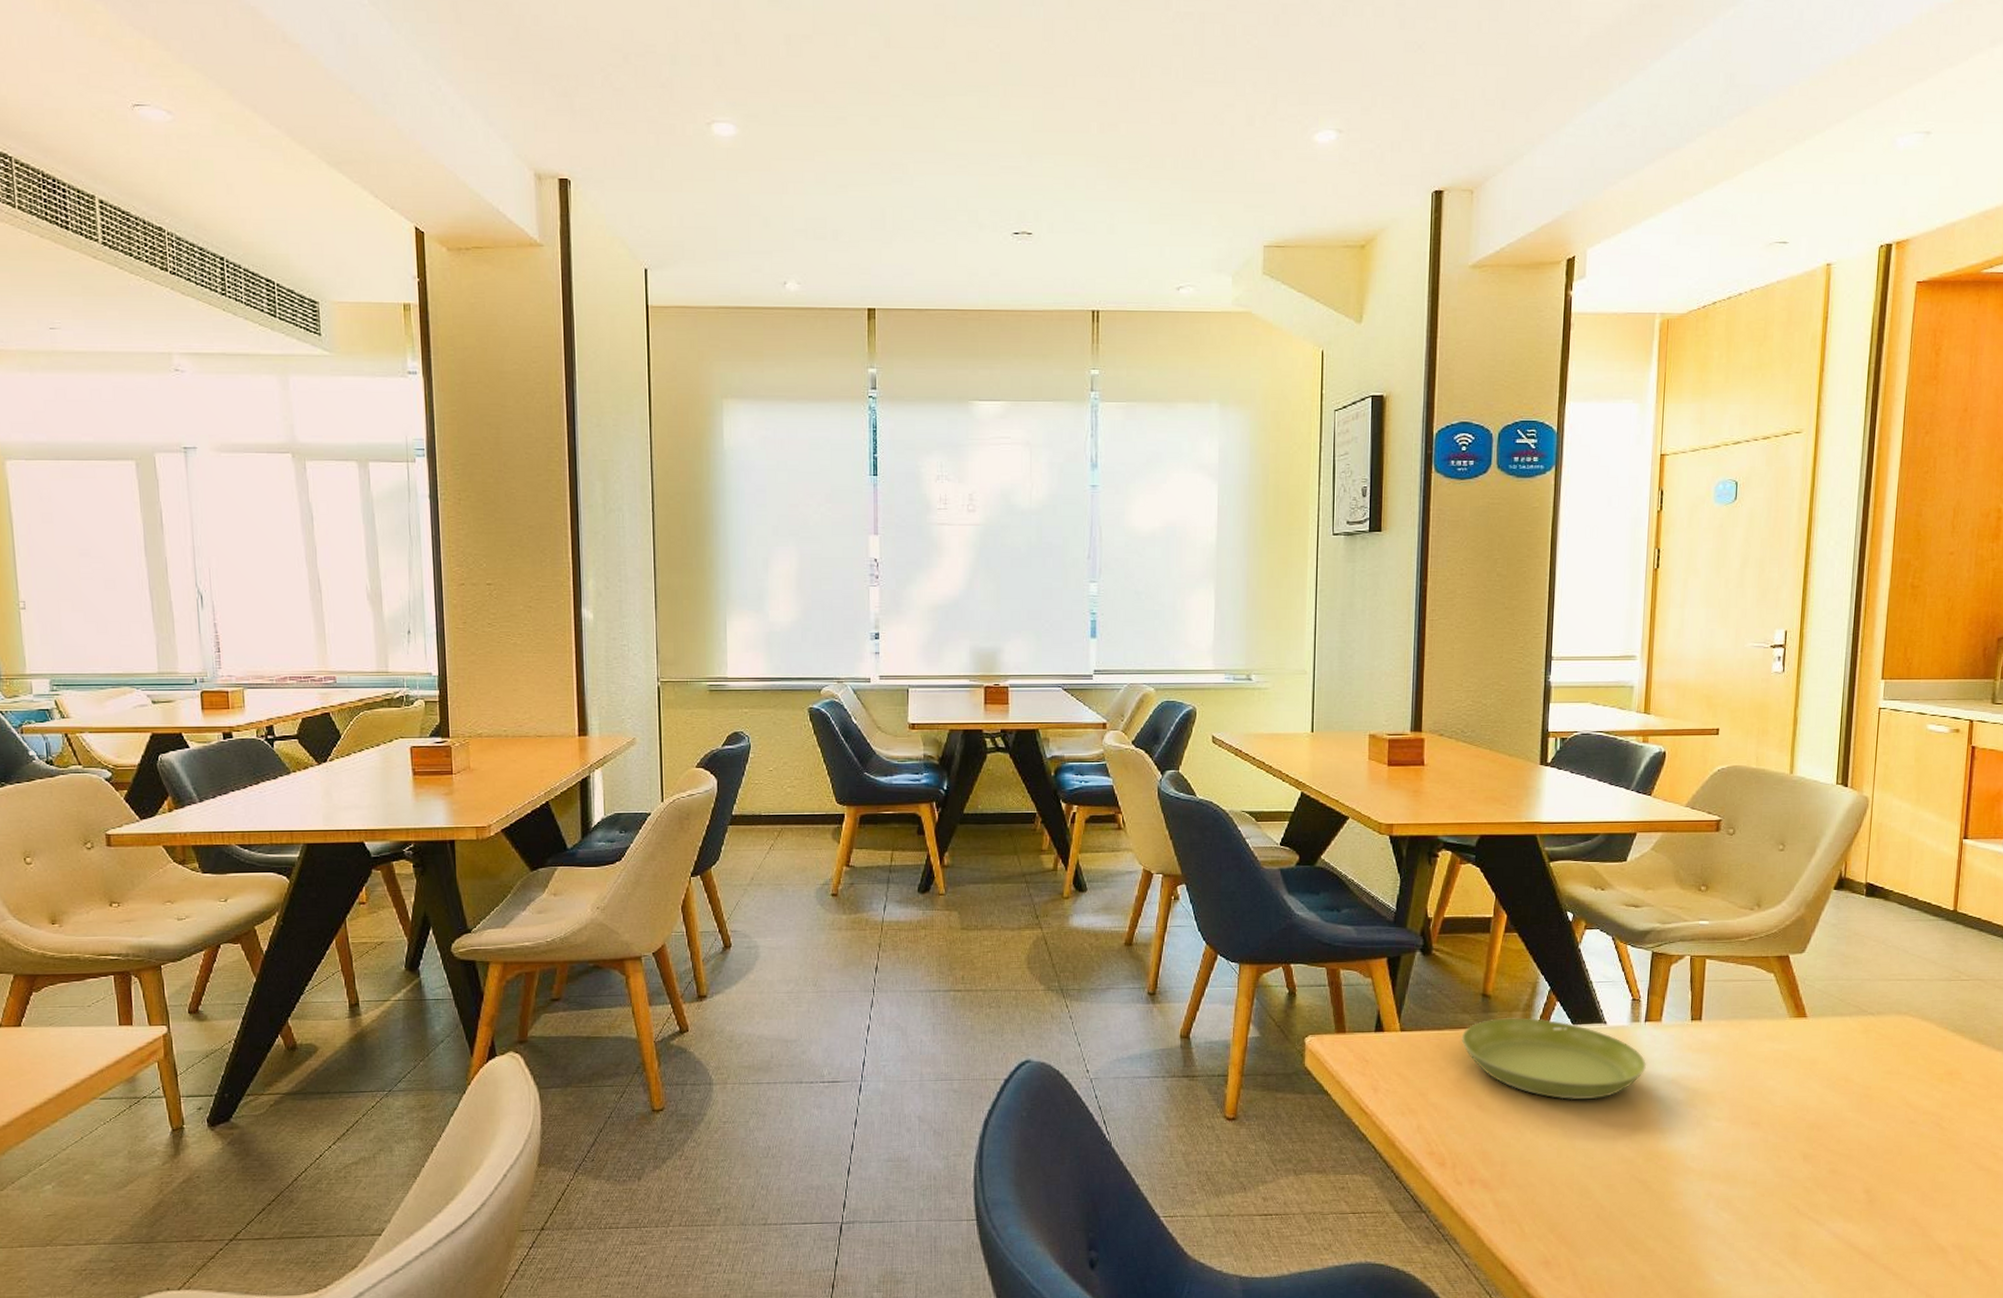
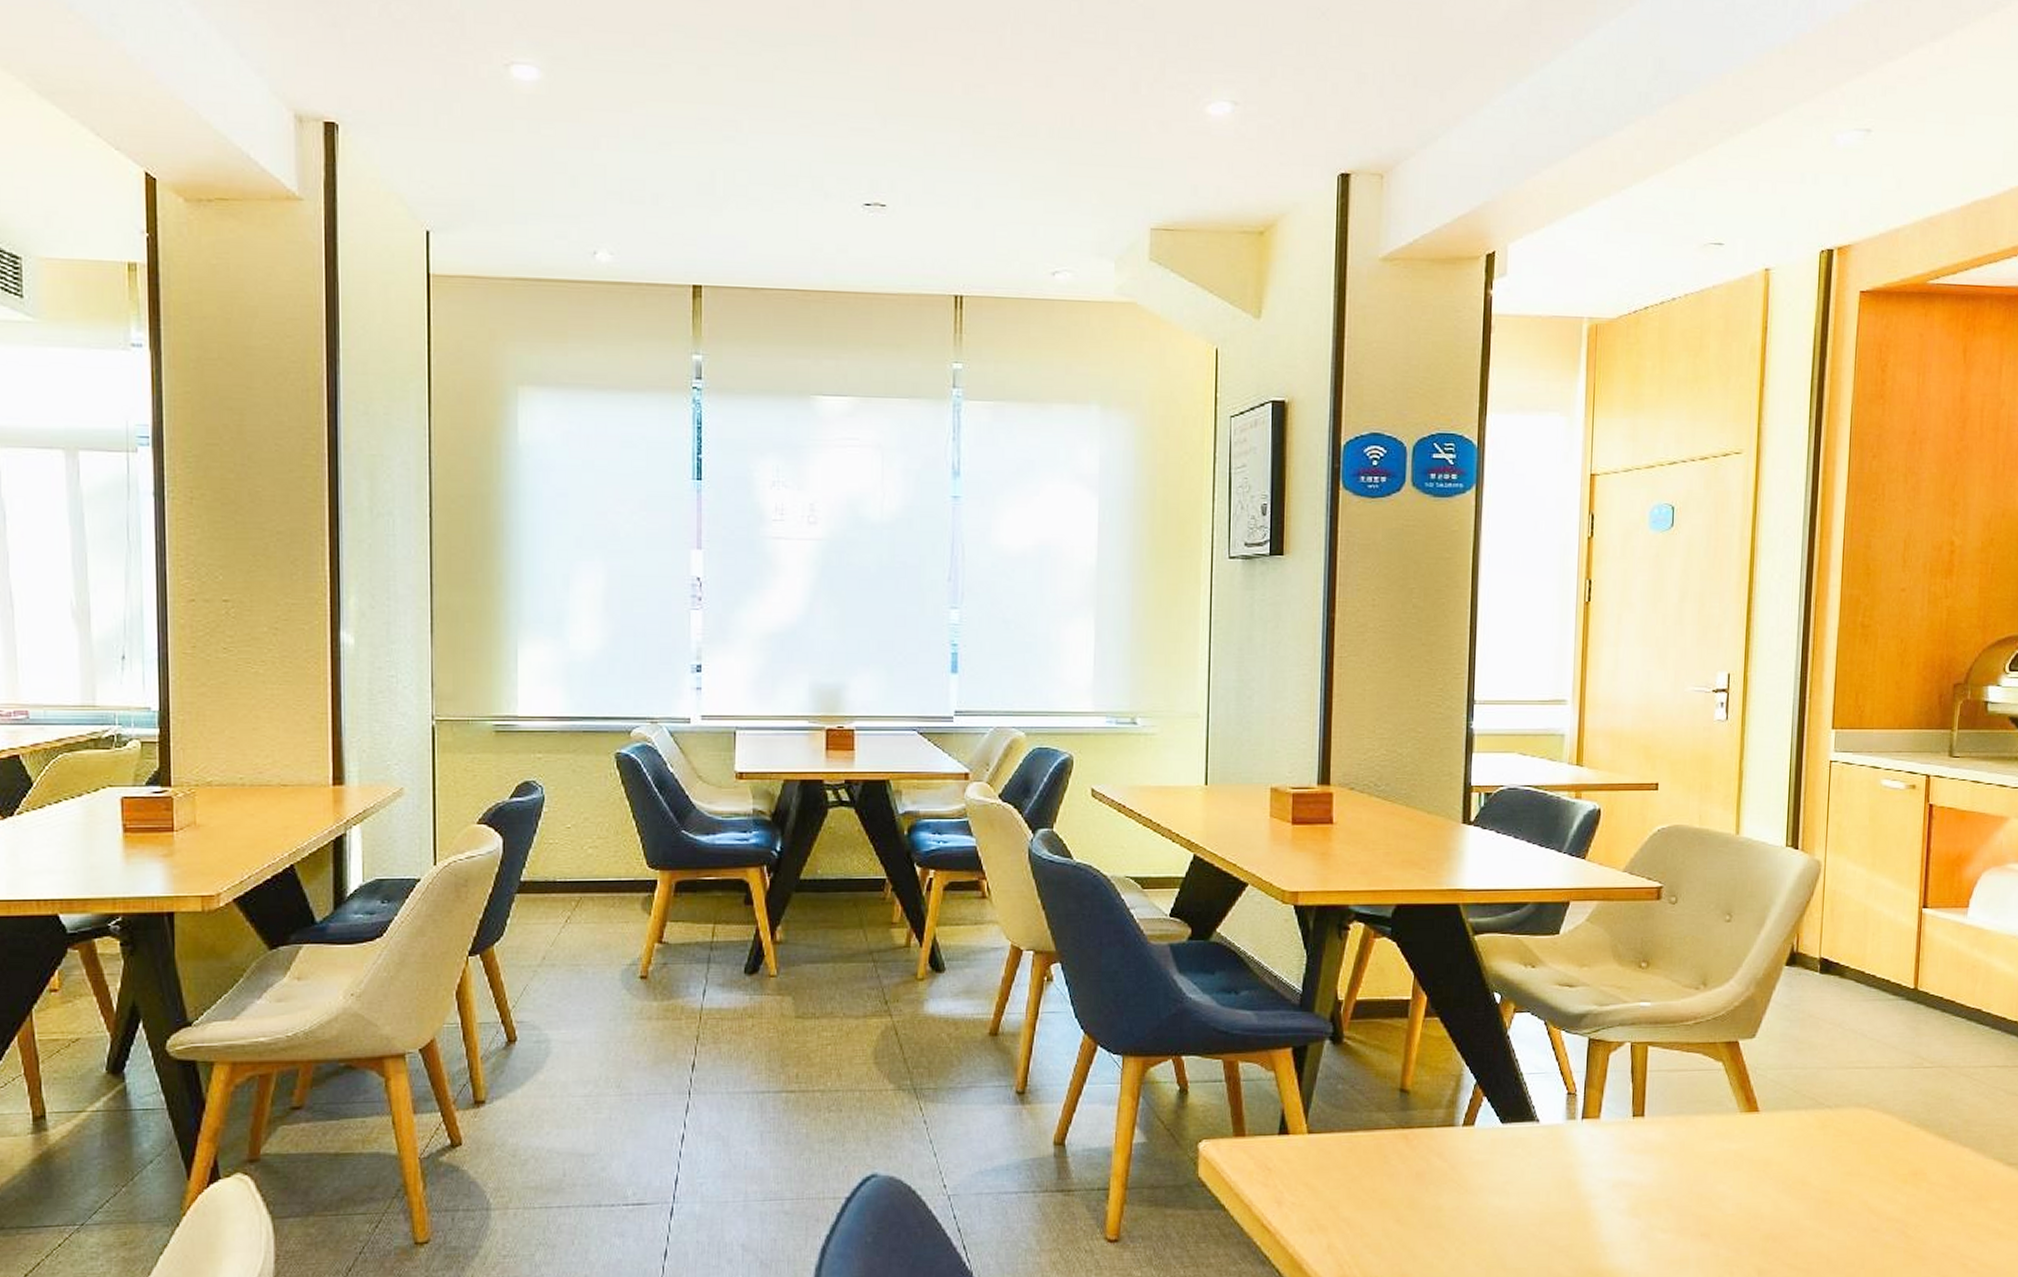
saucer: present [1461,1017,1647,1100] -> none [1376,1116,1585,1211]

